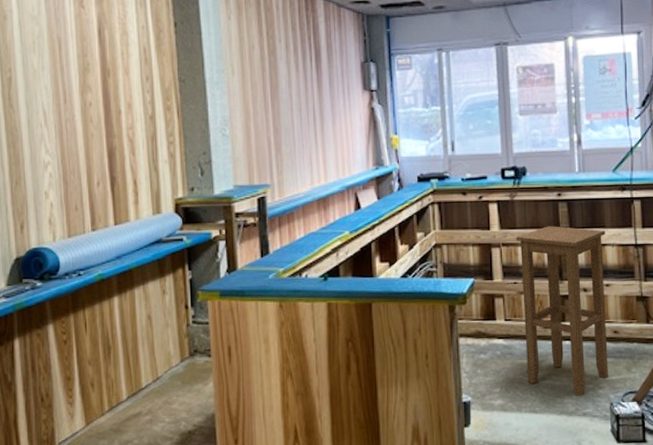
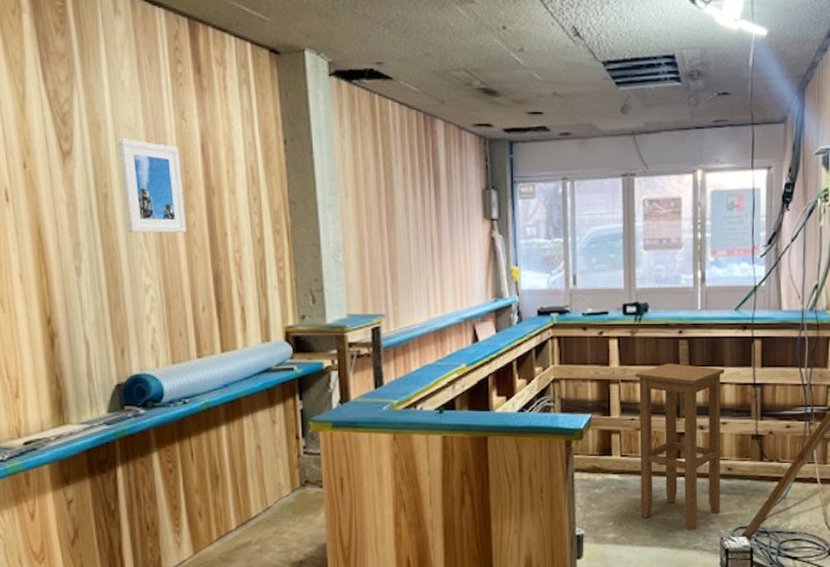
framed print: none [21,26,83,114] -> present [117,138,186,233]

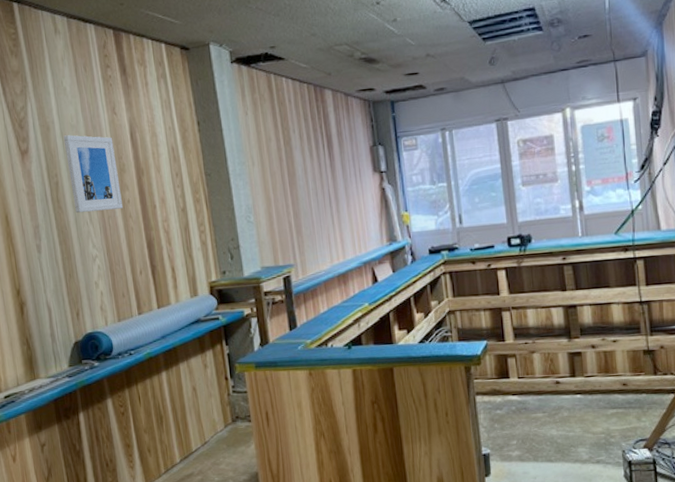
stool: present [635,363,725,531] -> none [524,288,619,445]

